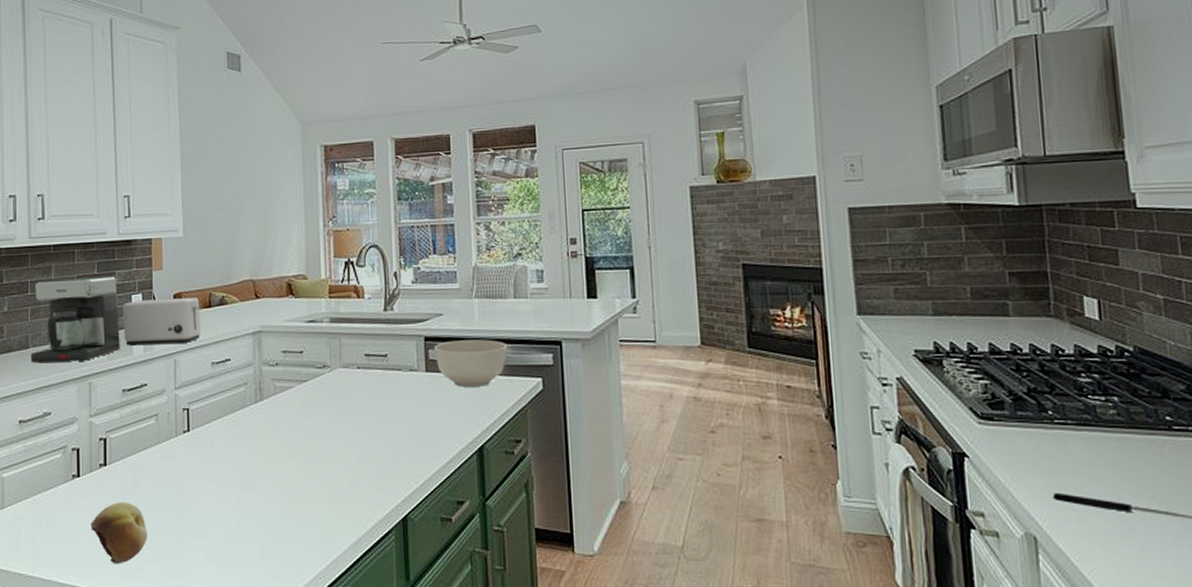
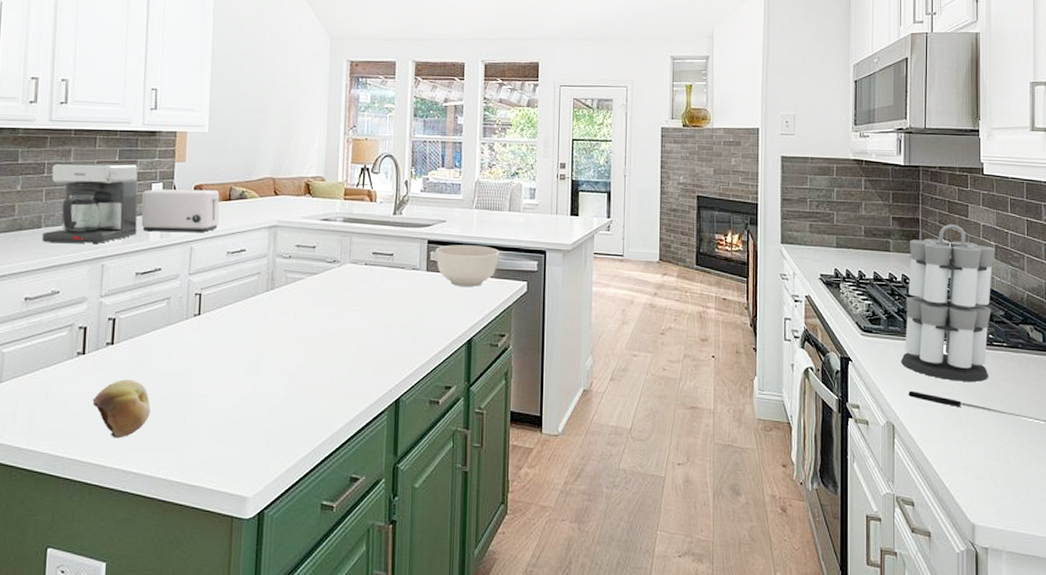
spice rack: none [1037,275,1171,478] -> present [901,223,996,382]

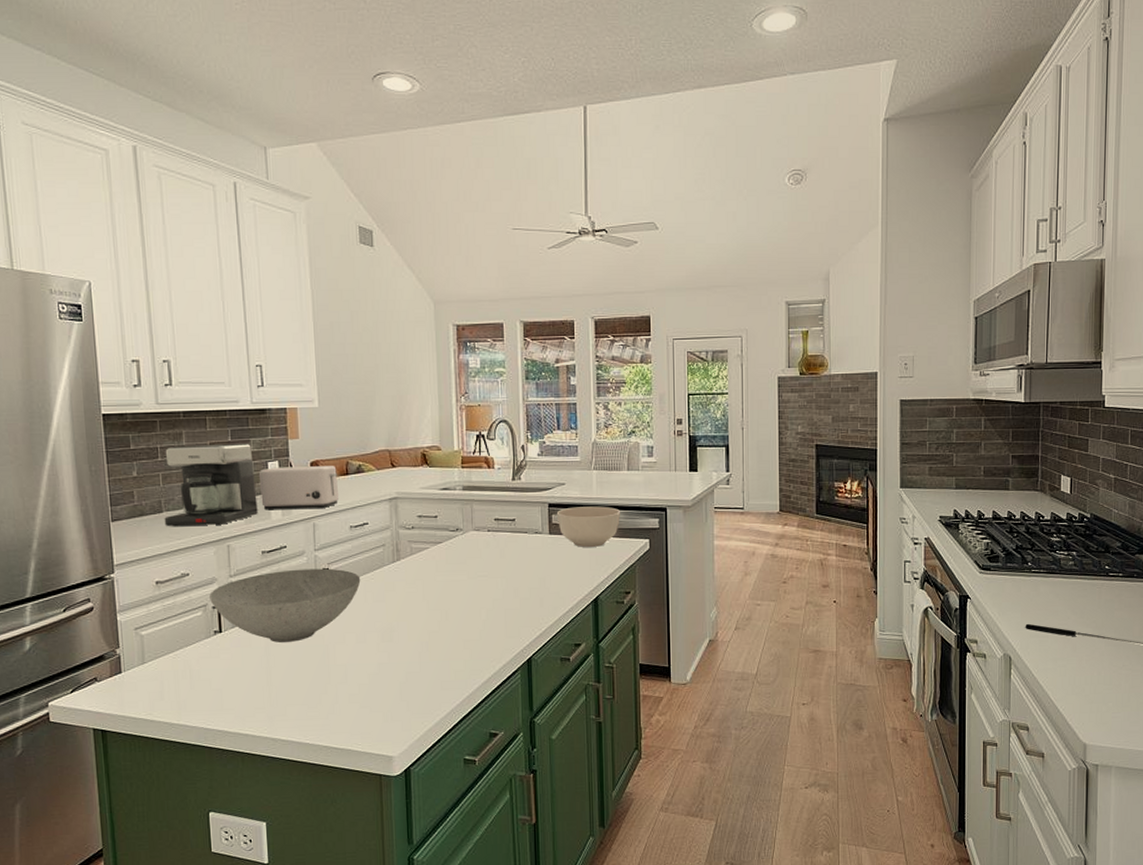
bowl: none [77,293,233,368] -> present [209,568,361,642]
fruit: present [92,379,151,439] -> none [234,654,292,710]
spice rack: present [901,223,996,382] -> none [1019,459,1115,612]

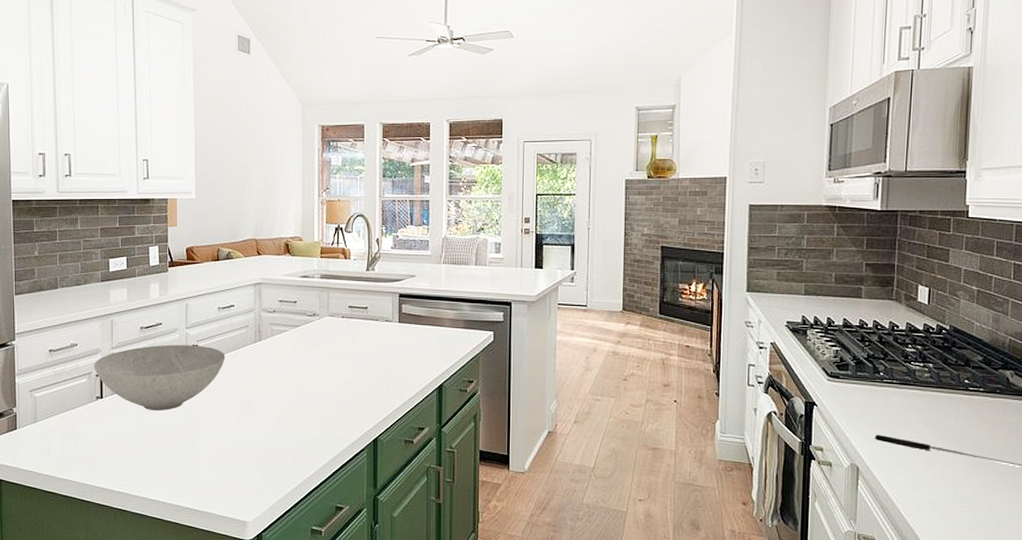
coffee maker: present [164,443,258,527] -> none [59,229,139,302]
toaster: present [258,466,340,510] -> none [141,251,210,291]
bowl: present [556,506,621,547] -> none [406,298,468,337]

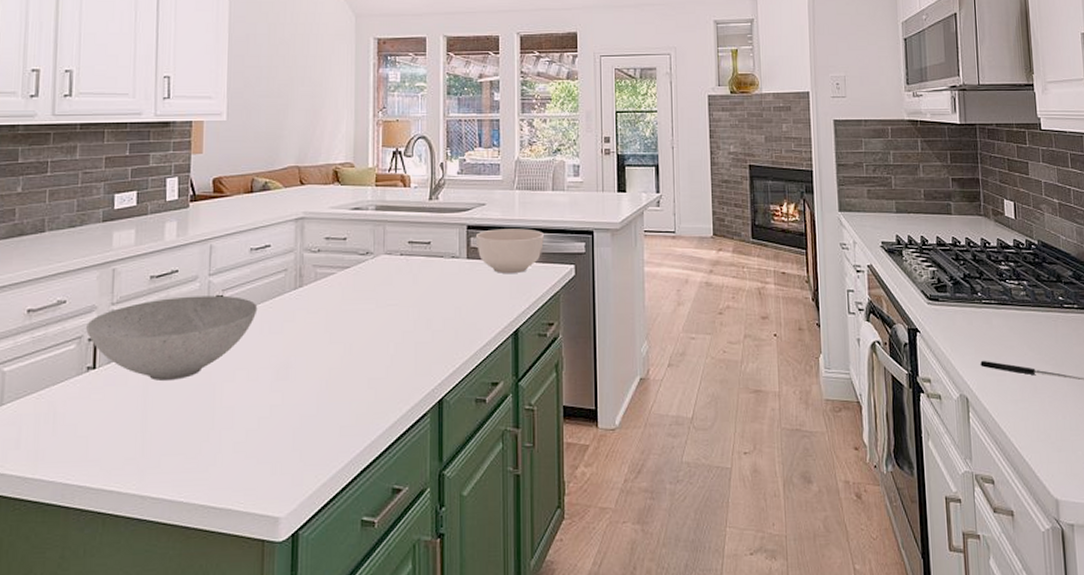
bowl: none [406,298,468,337] -> present [475,228,545,273]

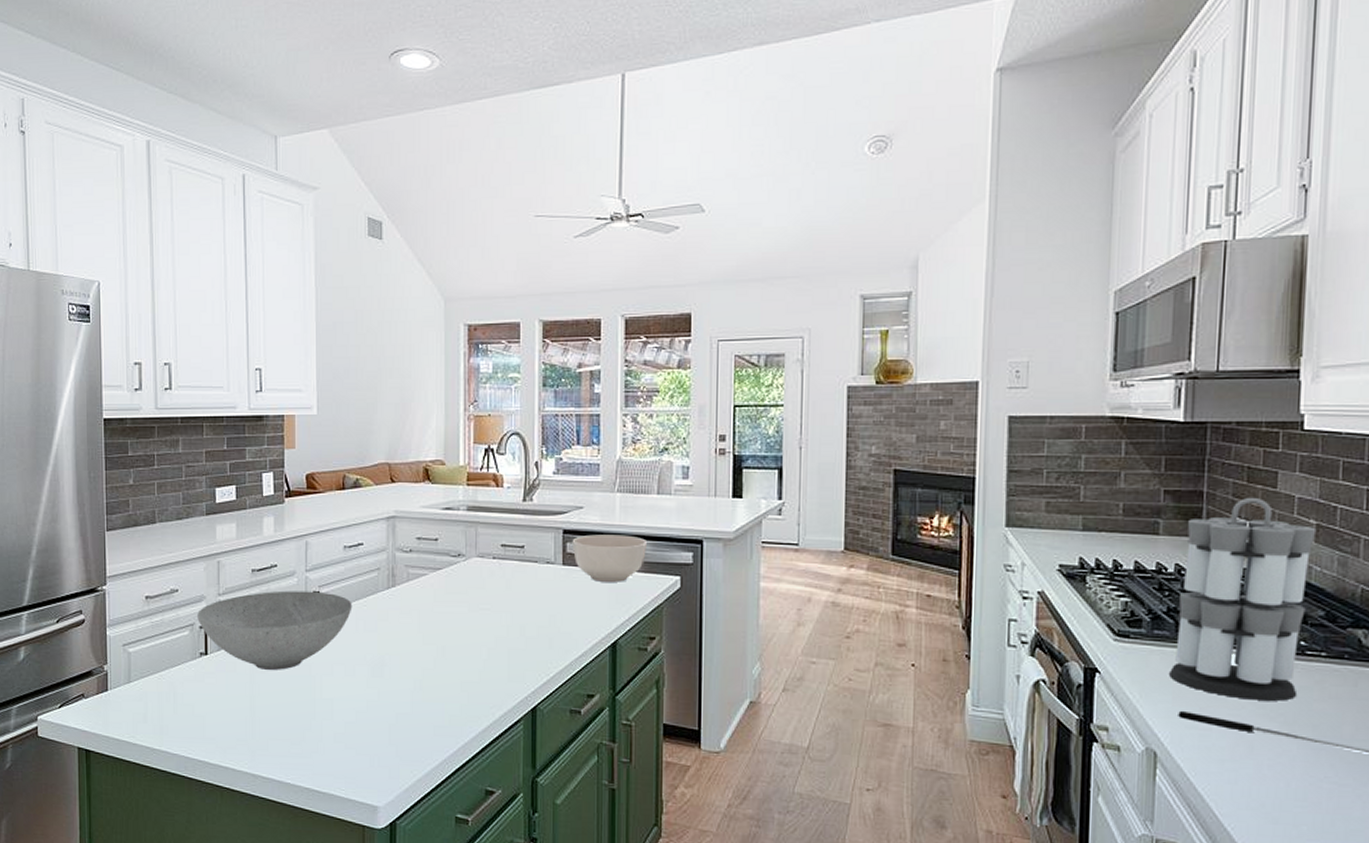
spice rack: none [970,182,1062,348] -> present [1169,497,1317,701]

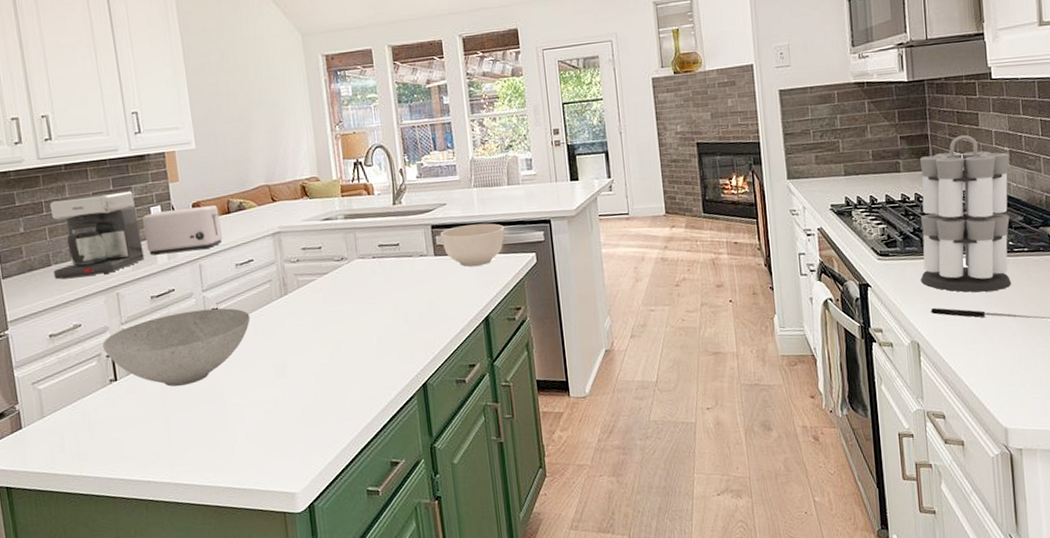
coffee maker: none [157,452,250,539] -> present [49,190,144,279]
toaster: none [252,479,334,526] -> present [142,205,223,255]

